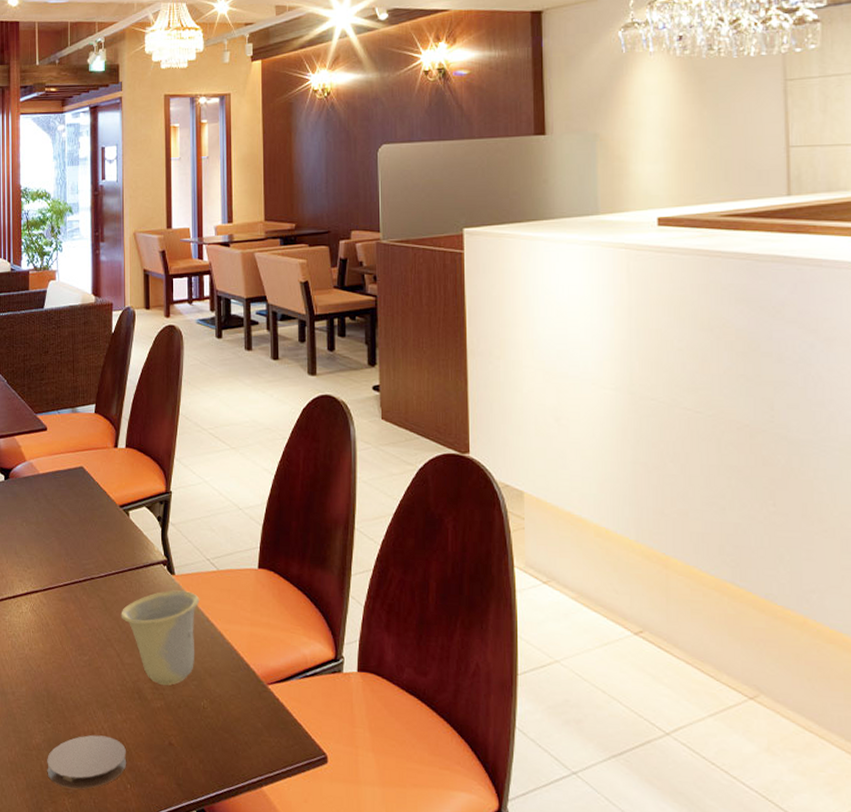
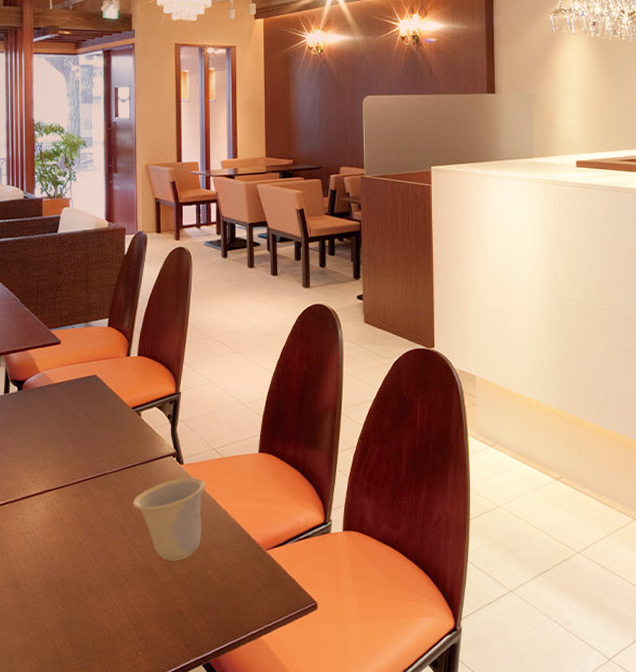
coaster: present [47,735,127,789] -> none [61,612,138,663]

